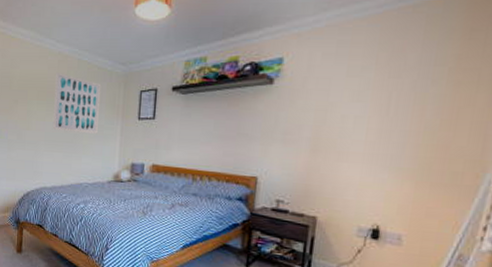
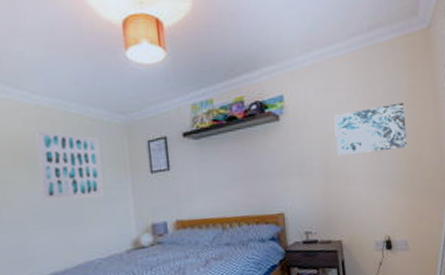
wall art: none [334,76,443,131] -> present [334,102,407,156]

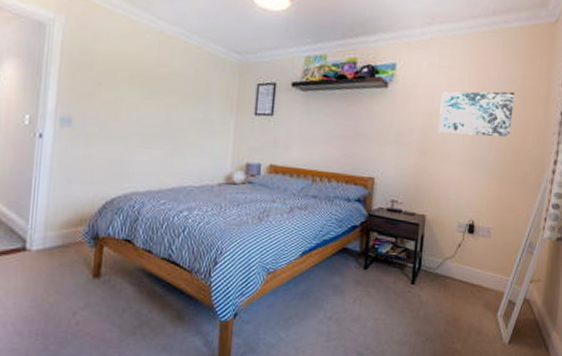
wall art: present [36,128,103,201] -> none [148,53,213,129]

